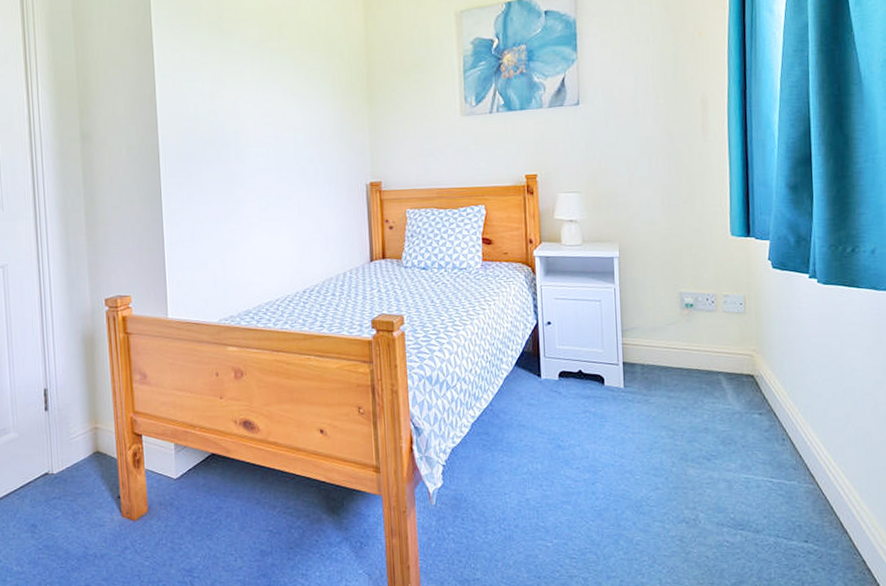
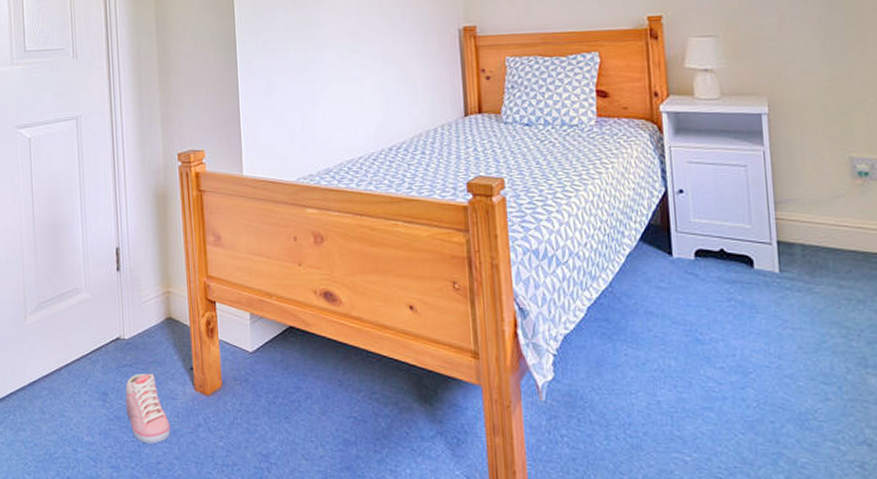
sneaker: none [54,503,98,569] -> present [125,373,170,444]

